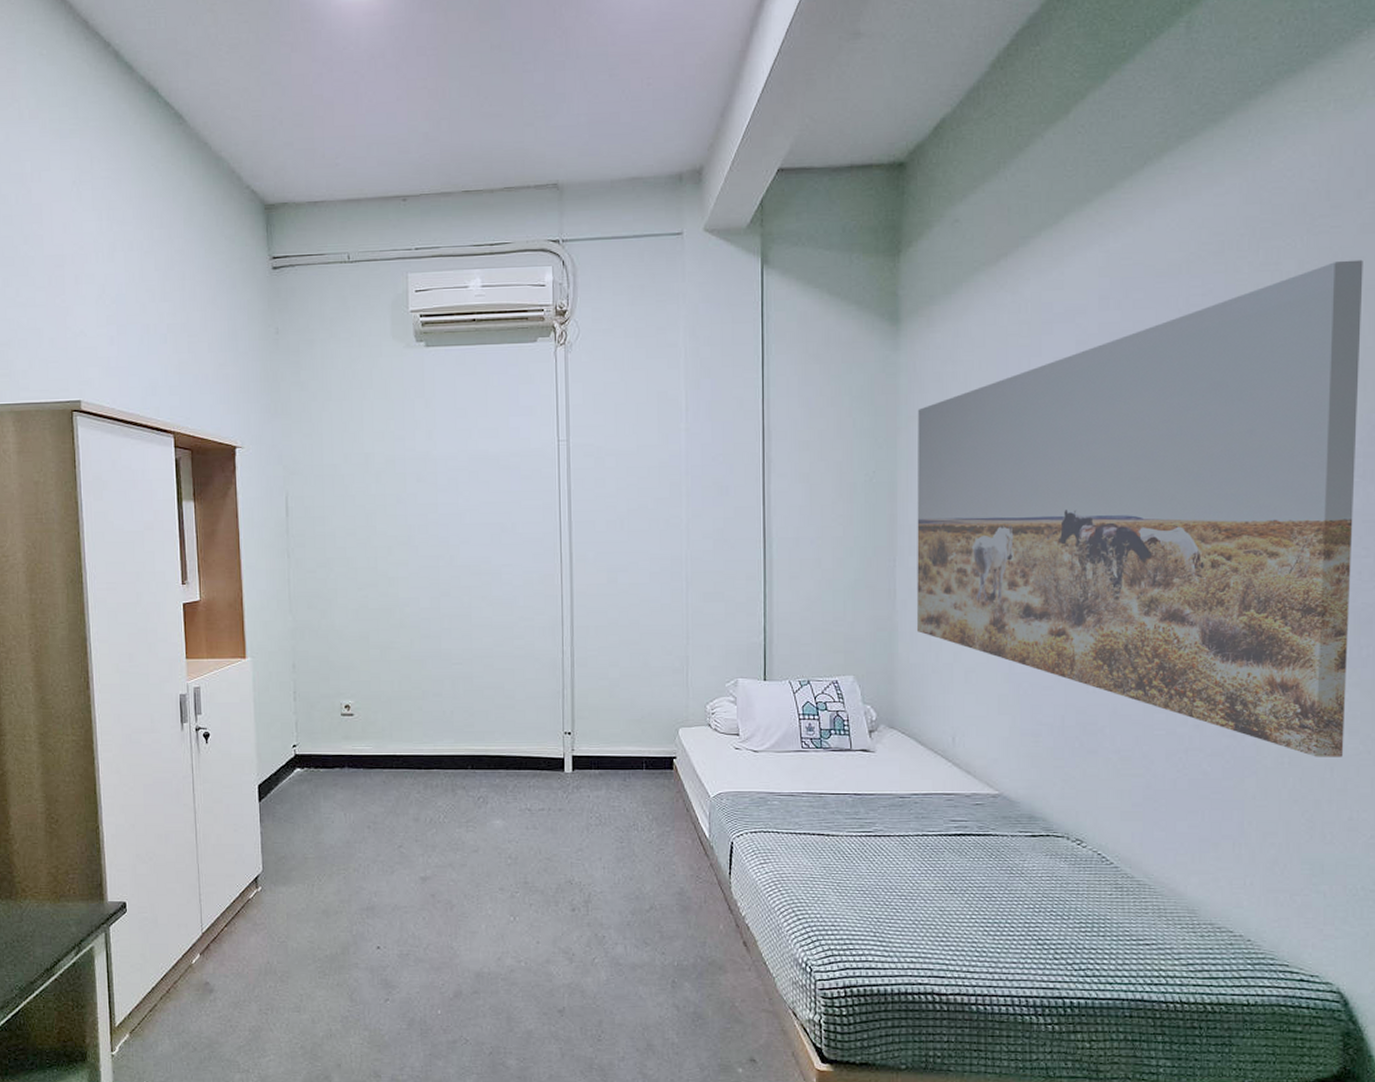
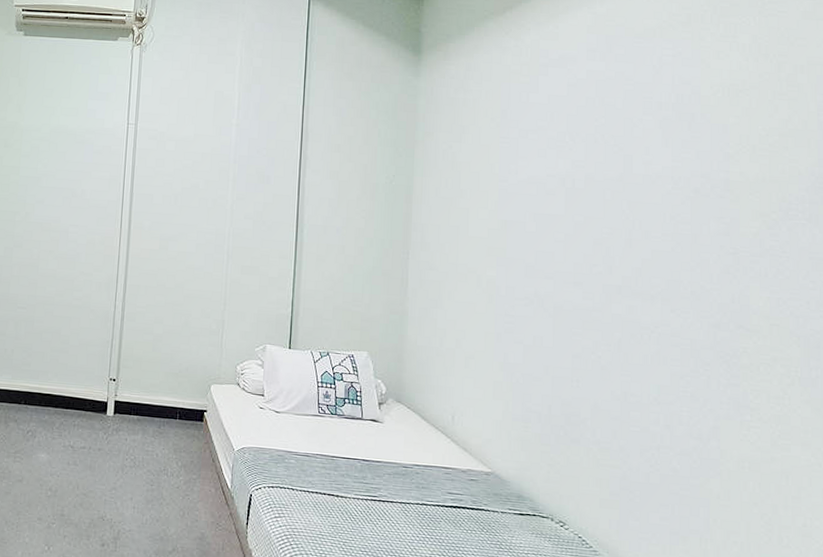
wall art: present [917,259,1363,757] -> none [425,39,806,467]

